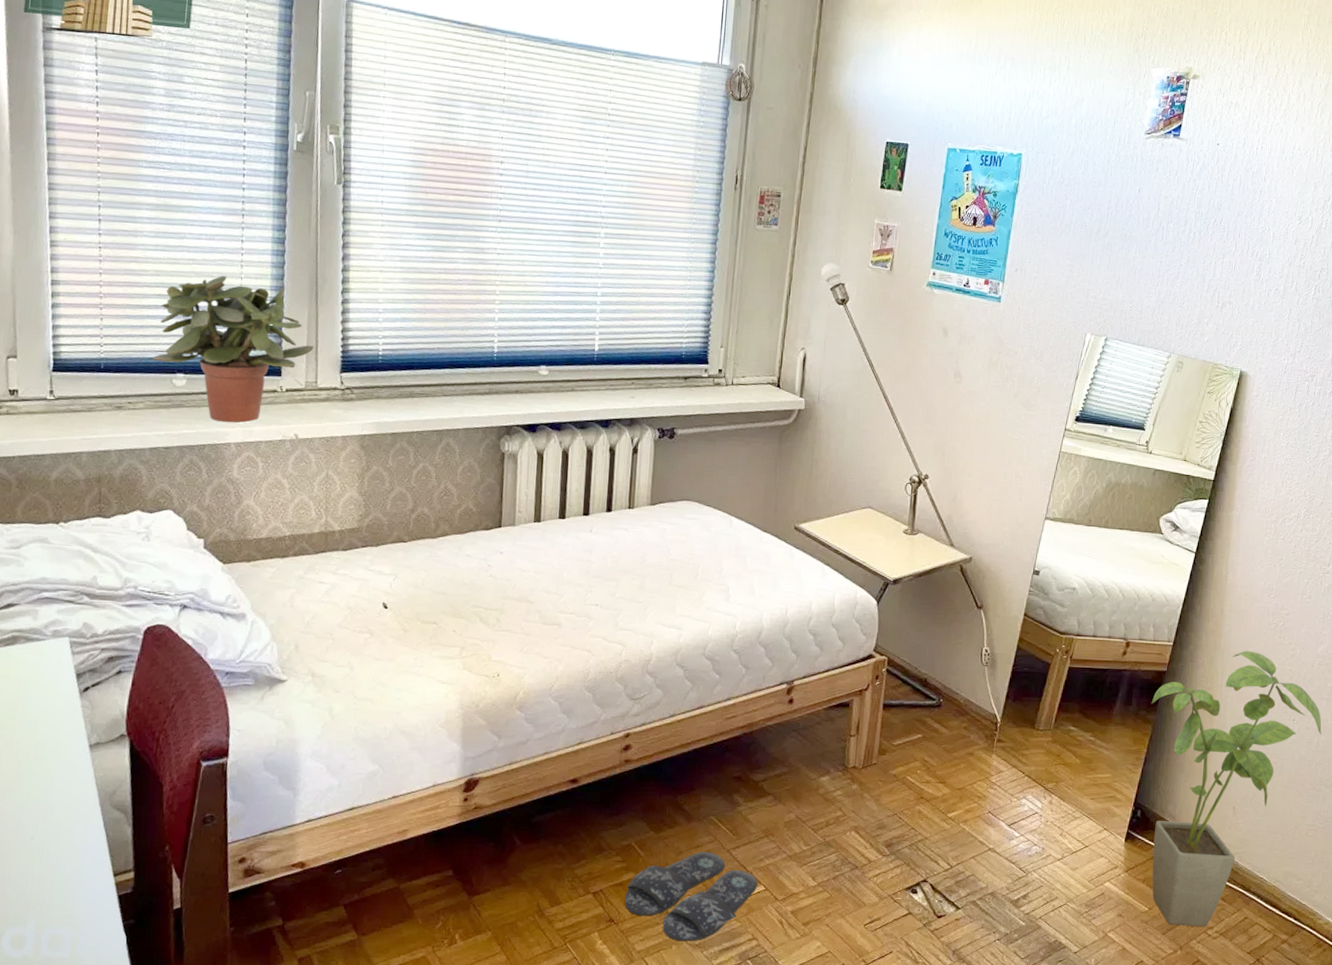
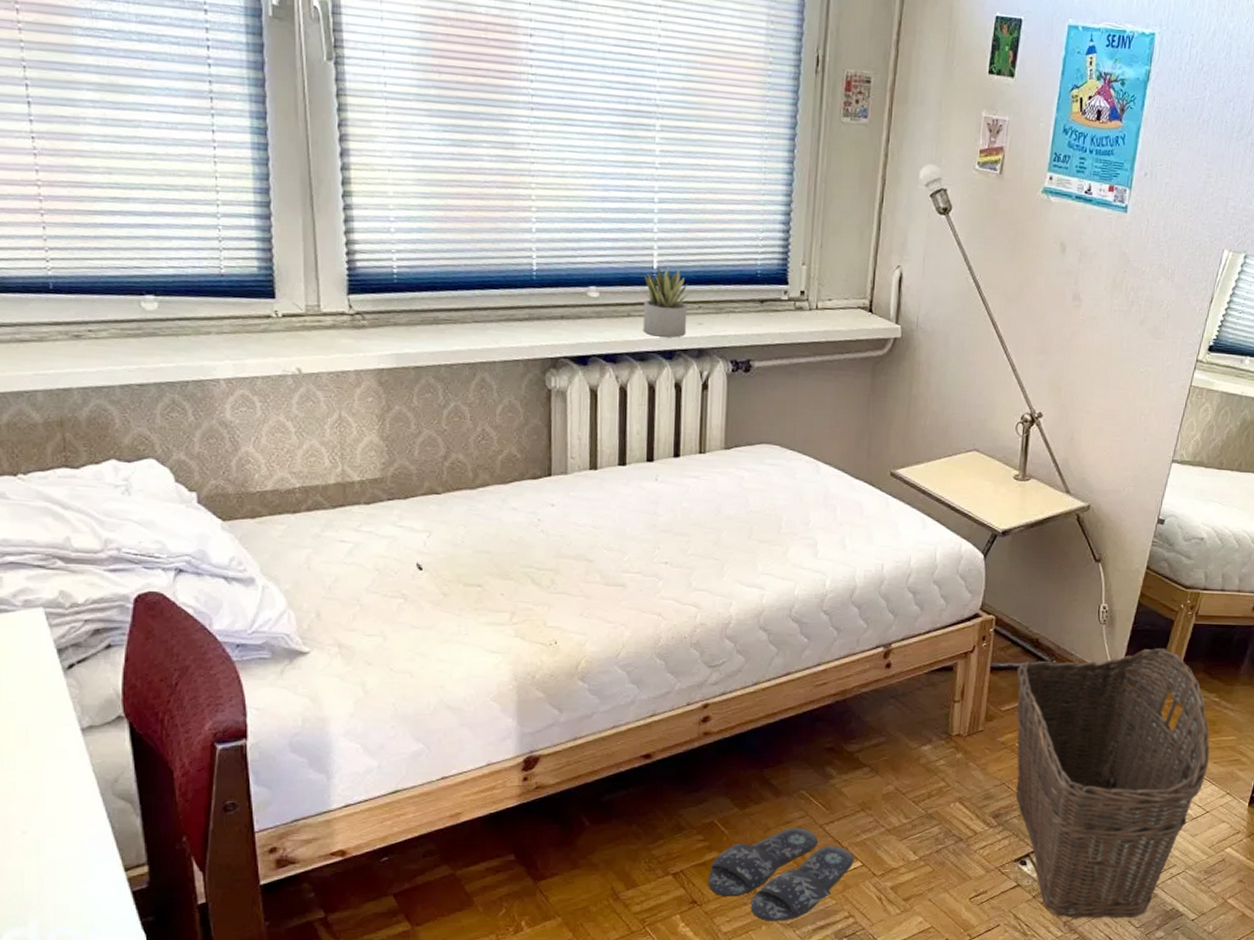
potted plant: present [152,275,314,423] -> none [112,174,313,356]
succulent plant: none [584,347,625,409] -> present [643,264,690,338]
wicker basket: none [906,689,1088,949] -> present [1015,648,1210,919]

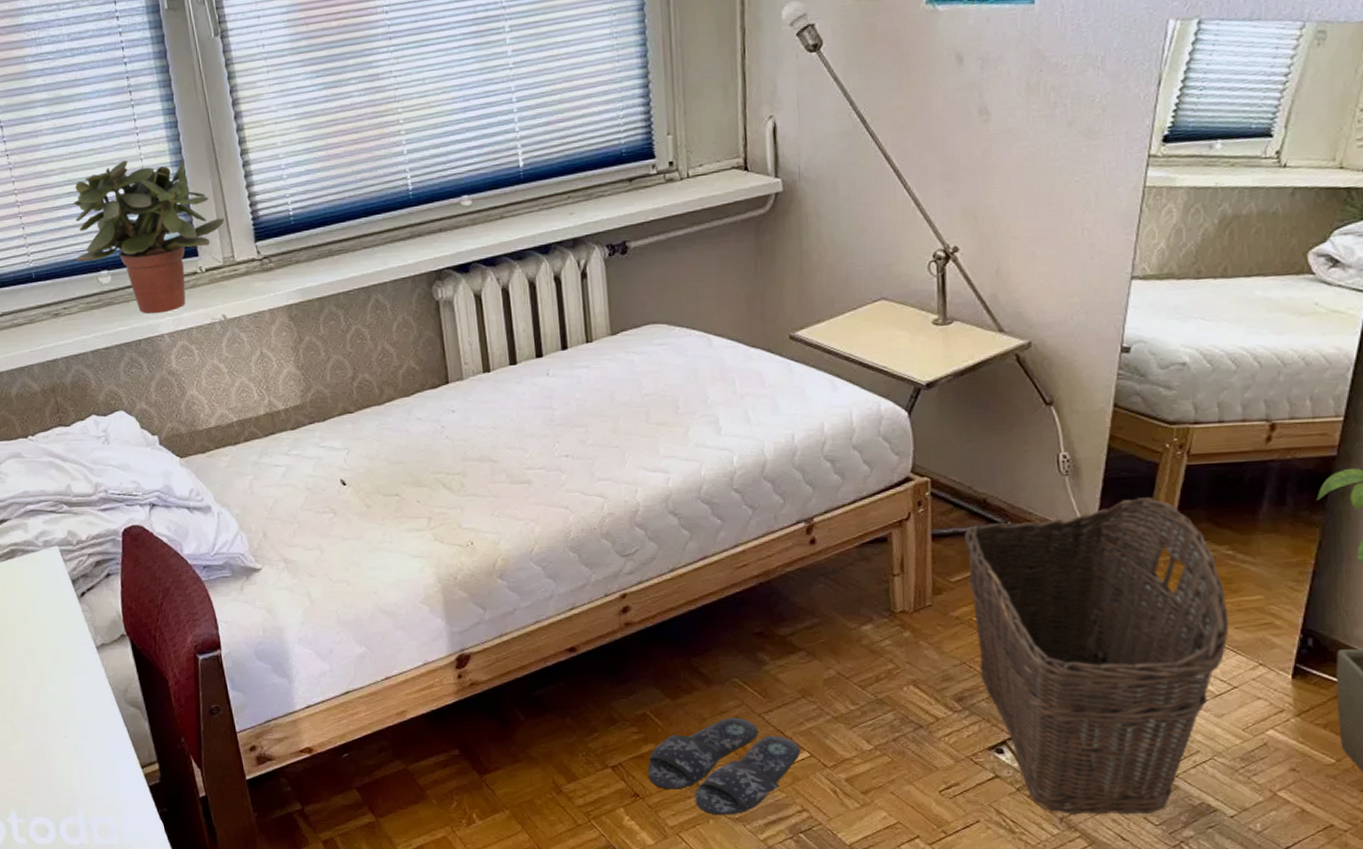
potted plant: none [112,174,313,356] -> present [72,160,224,315]
succulent plant: present [643,264,690,338] -> none [512,162,559,234]

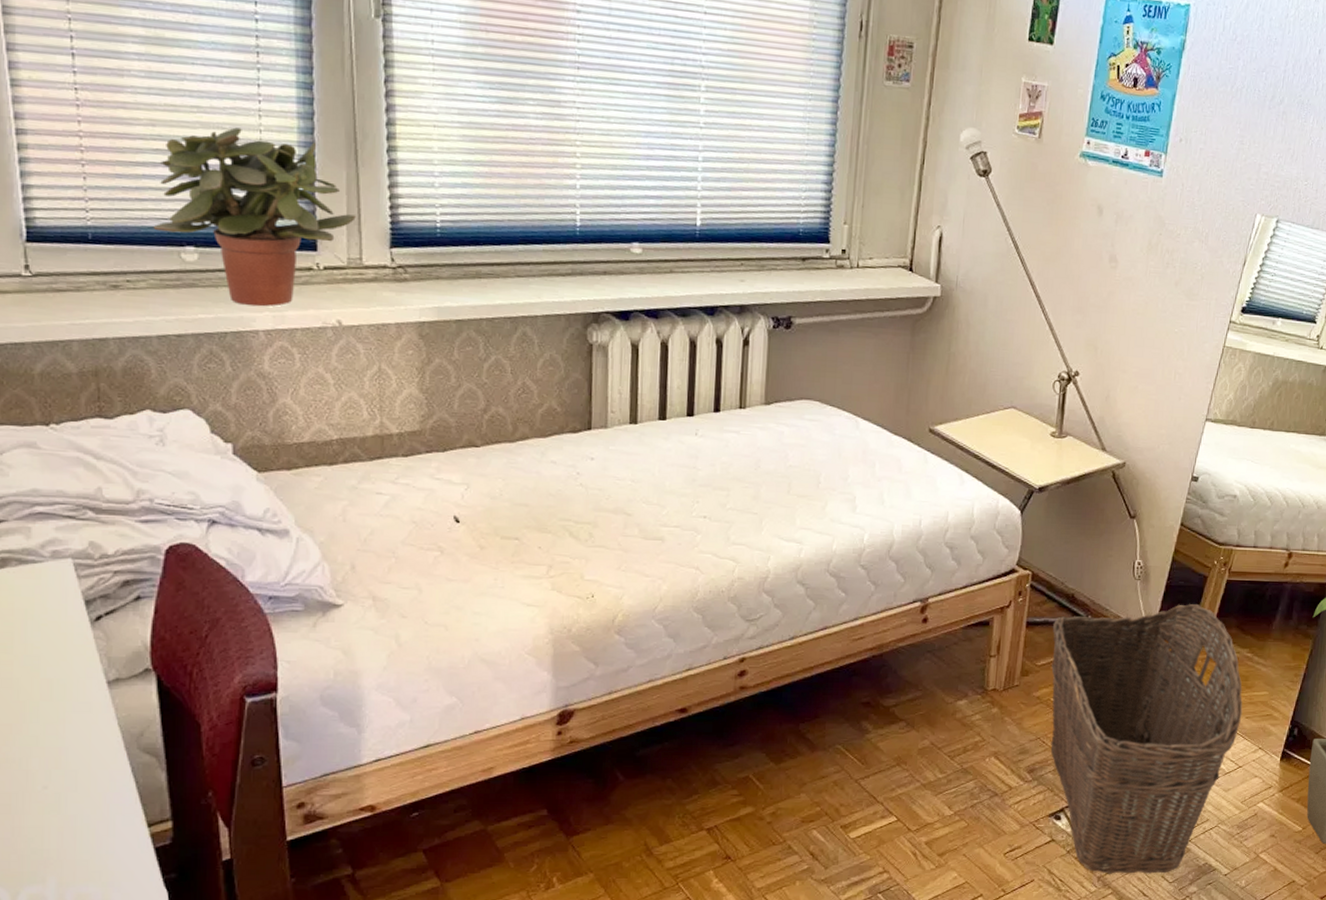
slippers: present [648,717,801,815] -> none [743,782,889,877]

